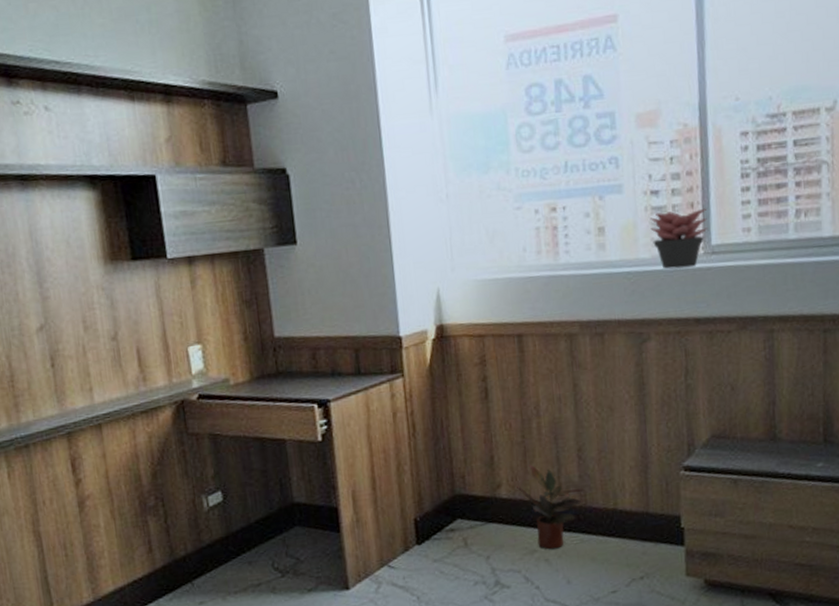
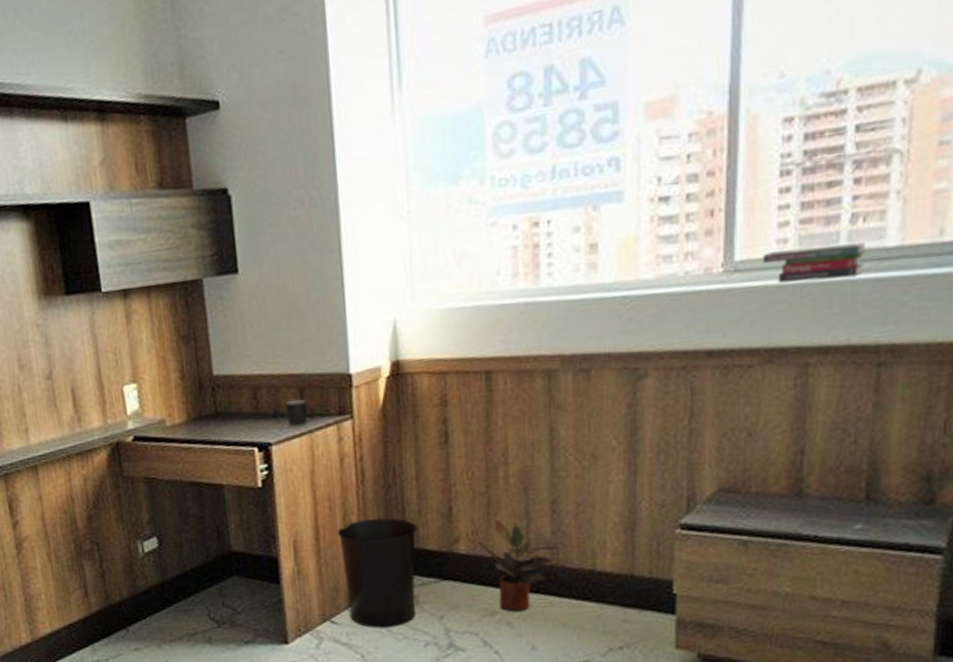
mug: none [342,358,370,387] -> present [285,398,316,429]
waste bin: none [392,467,465,570] -> present [337,518,418,627]
succulent plant: present [649,208,708,270] -> none [655,215,732,293]
books: none [733,232,809,264] -> present [763,242,867,283]

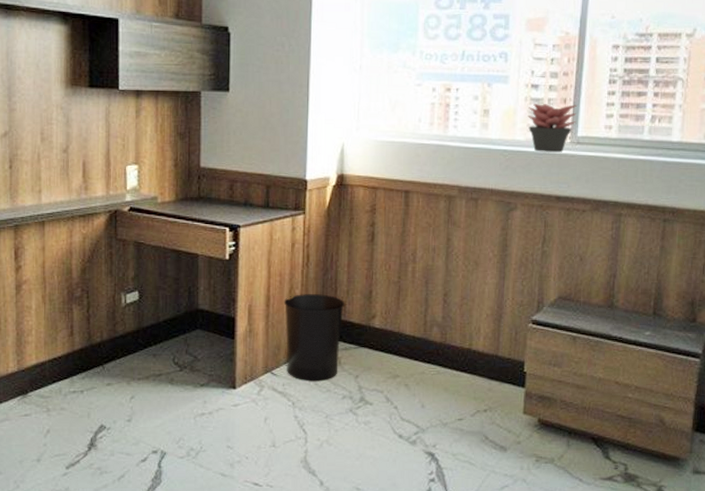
mug: present [285,398,316,429] -> none [254,194,277,217]
potted plant: present [477,518,558,612] -> none [389,303,446,377]
succulent plant: none [655,215,732,293] -> present [528,104,578,154]
books: present [763,242,867,283] -> none [596,133,660,159]

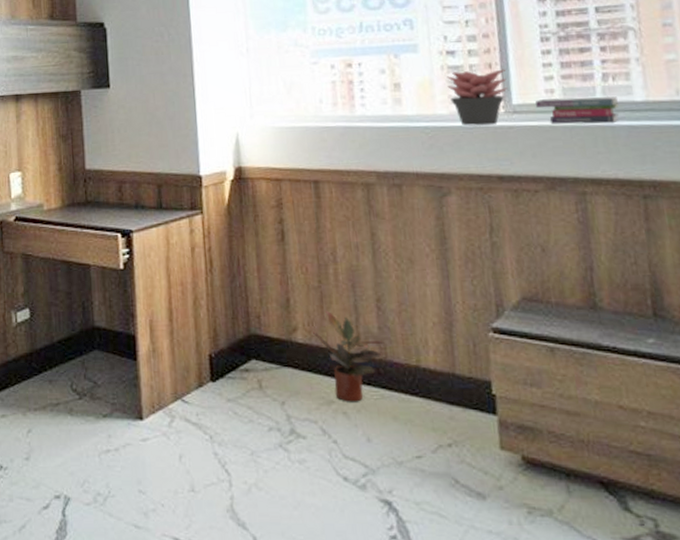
waste bin: present [283,294,345,381] -> none [188,305,260,409]
potted plant: none [389,303,446,377] -> present [313,311,385,402]
books: none [596,133,660,159] -> present [536,96,620,125]

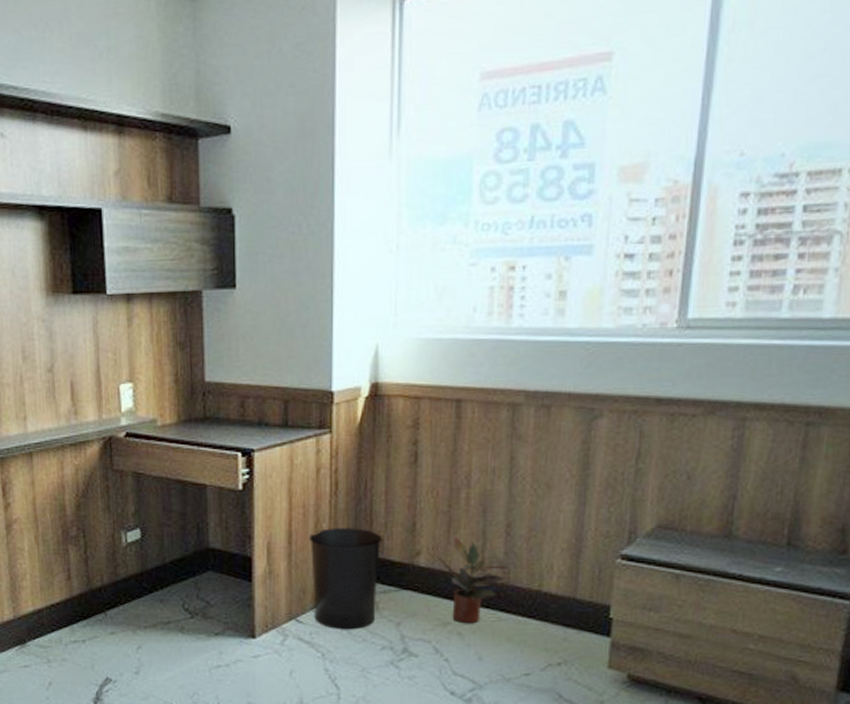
waste bin: none [188,305,260,409] -> present [308,528,383,629]
succulent plant: present [446,69,508,127] -> none [619,277,688,343]
books: present [536,96,620,125] -> none [713,311,805,343]

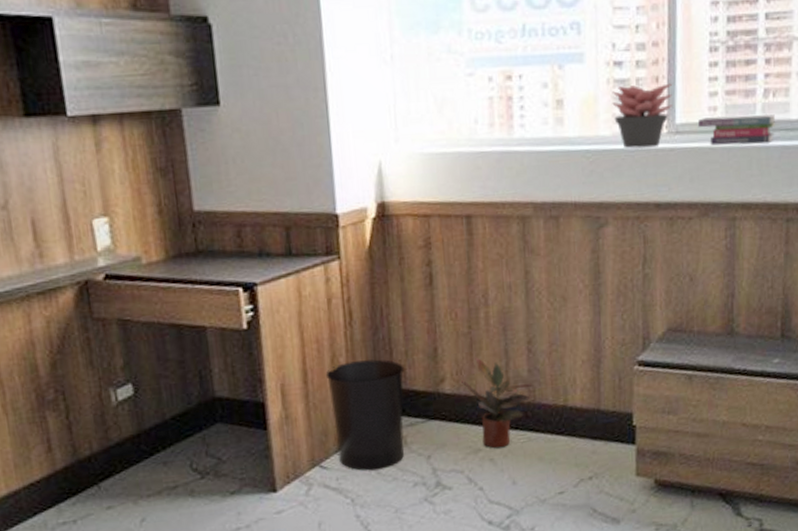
succulent plant: none [619,277,688,343] -> present [611,83,673,150]
books: none [713,311,805,343] -> present [698,113,776,146]

